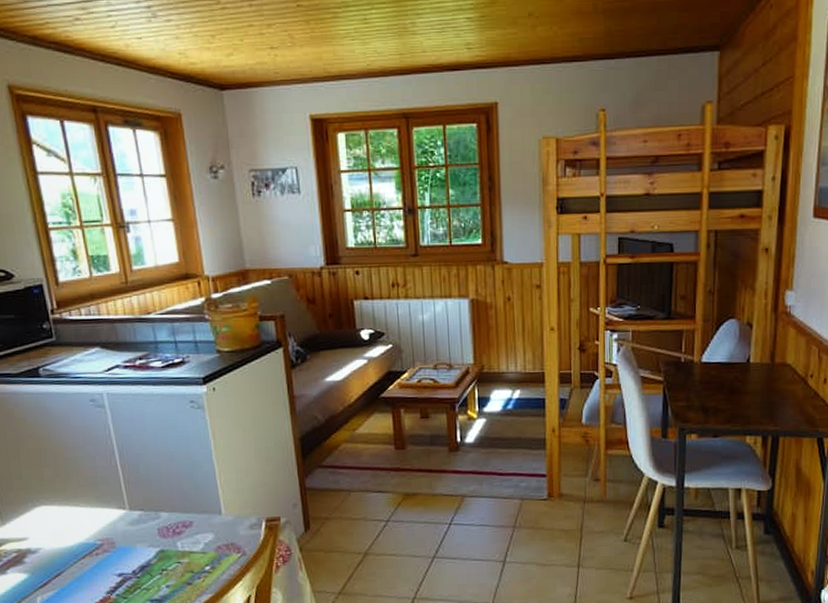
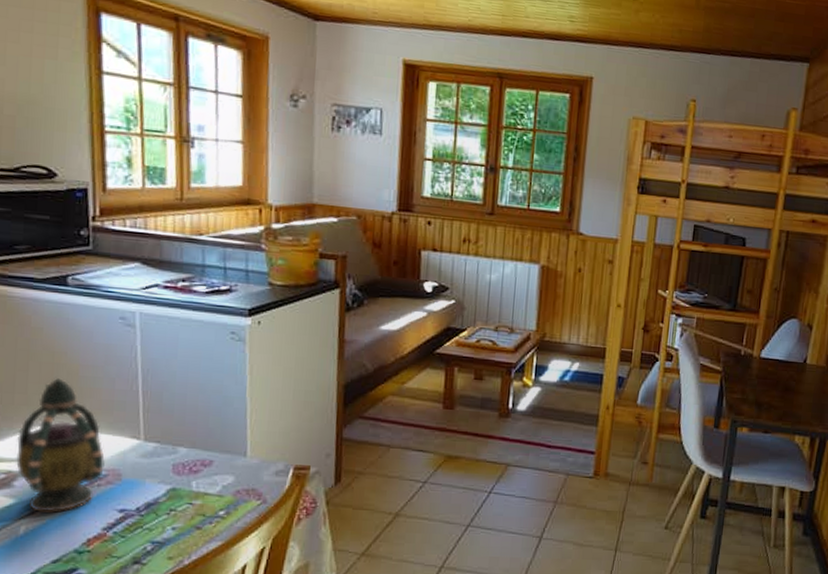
teapot: none [20,462,99,583] -> present [16,378,105,513]

